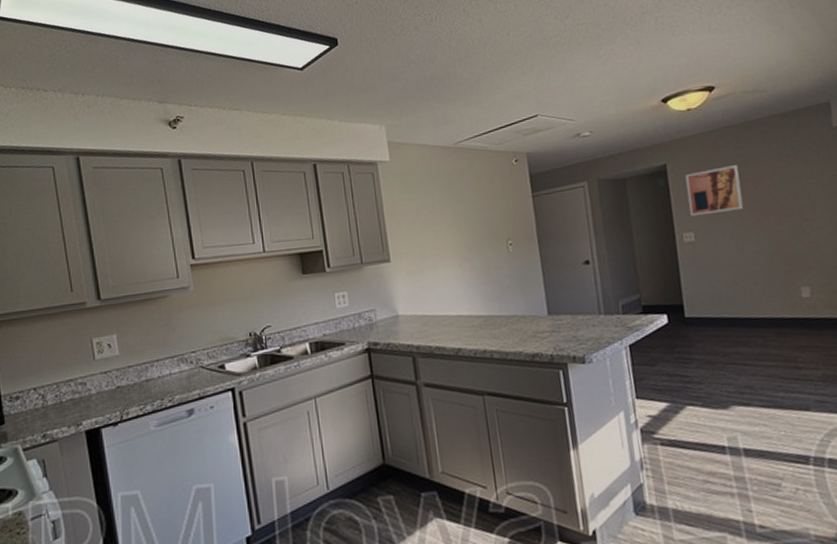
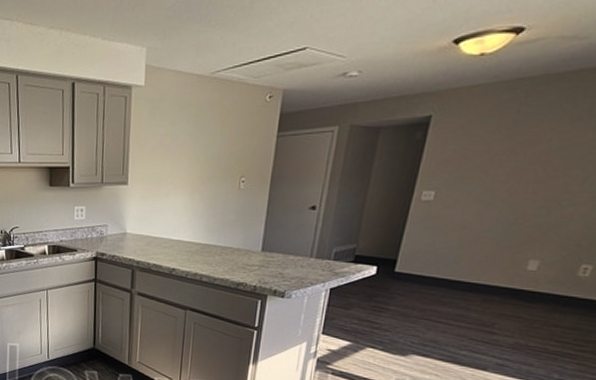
wall art: present [685,165,744,217] -> none [438,124,515,175]

